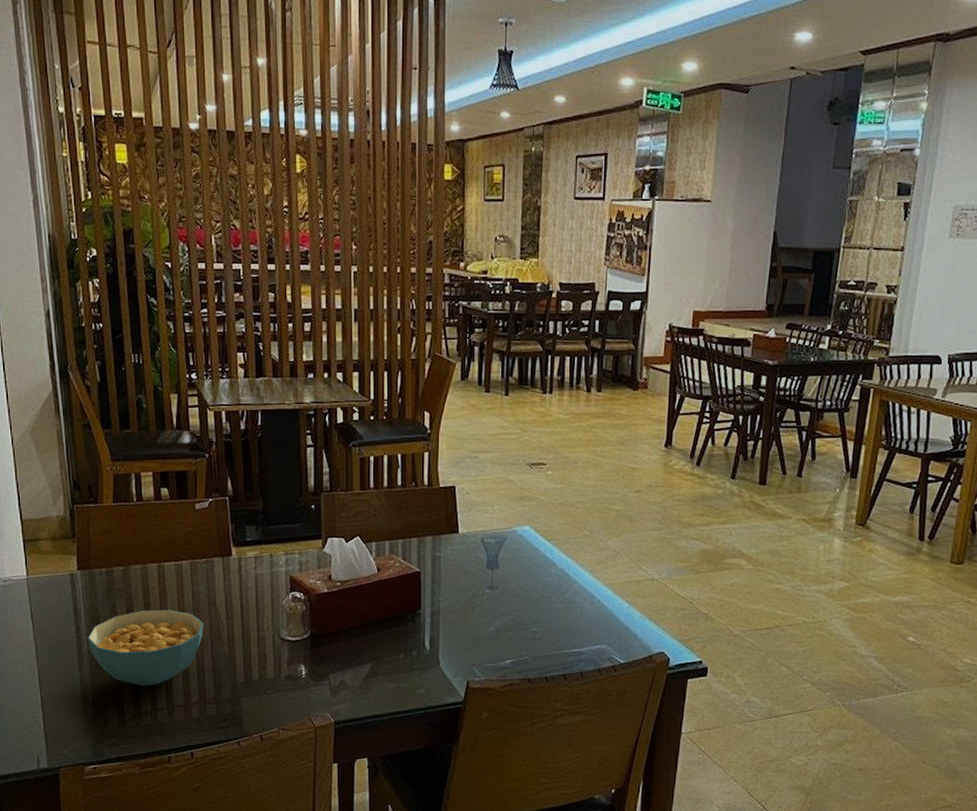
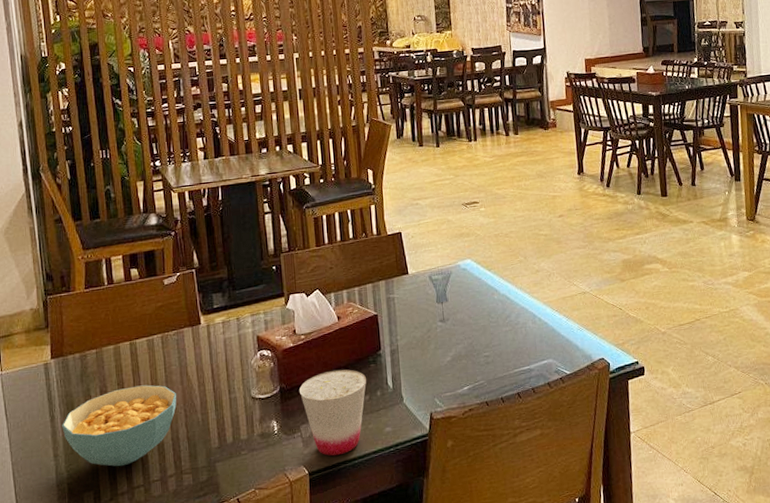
cup: none [331,623,403,709] -> present [300,369,367,456]

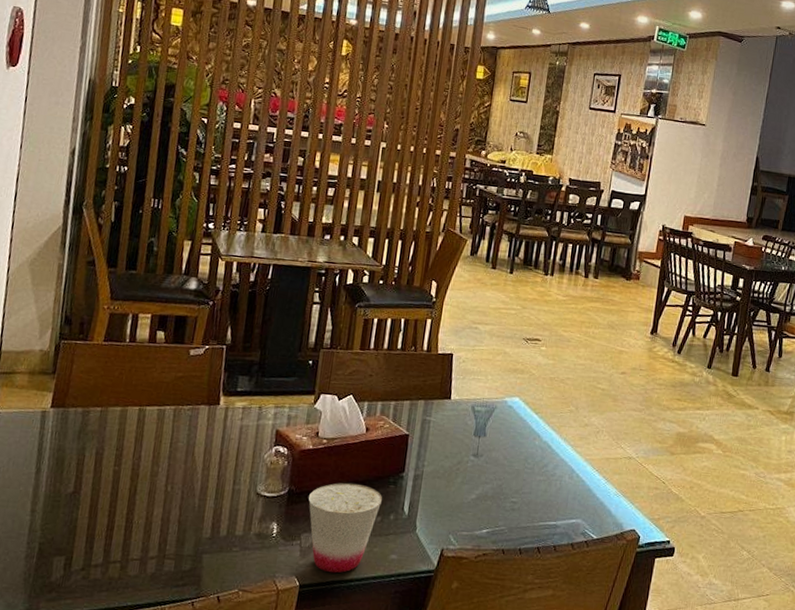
cereal bowl: present [62,385,177,467] -> none [46,454,178,537]

